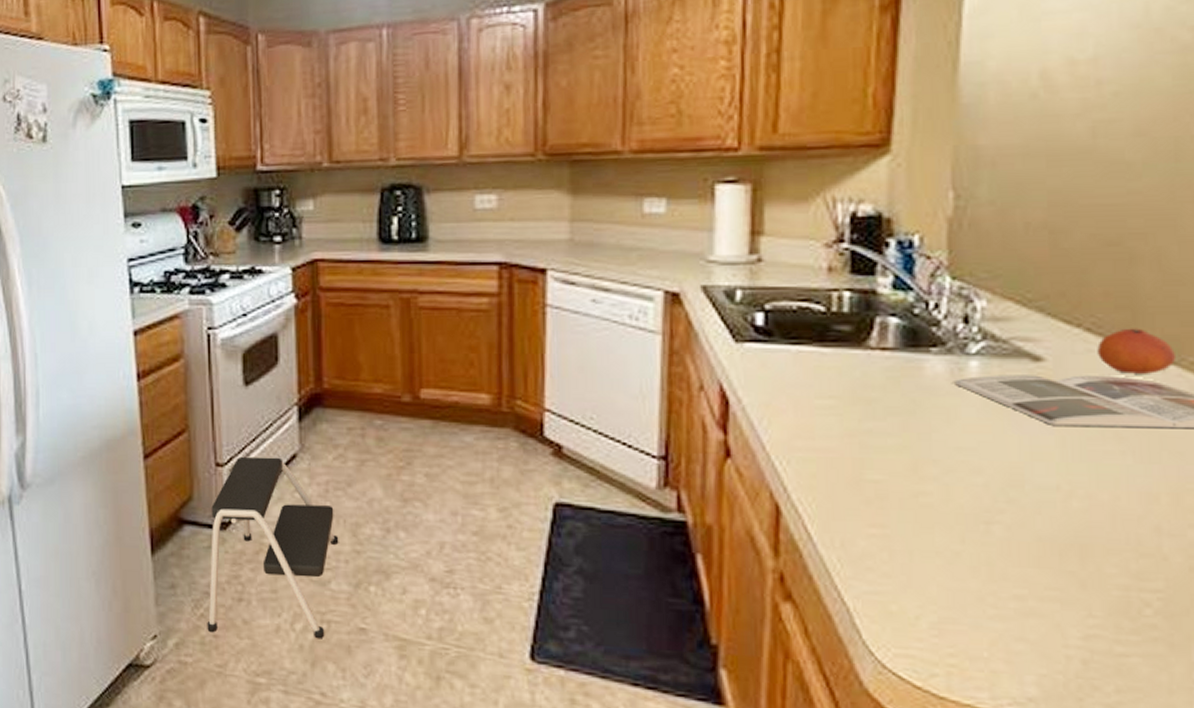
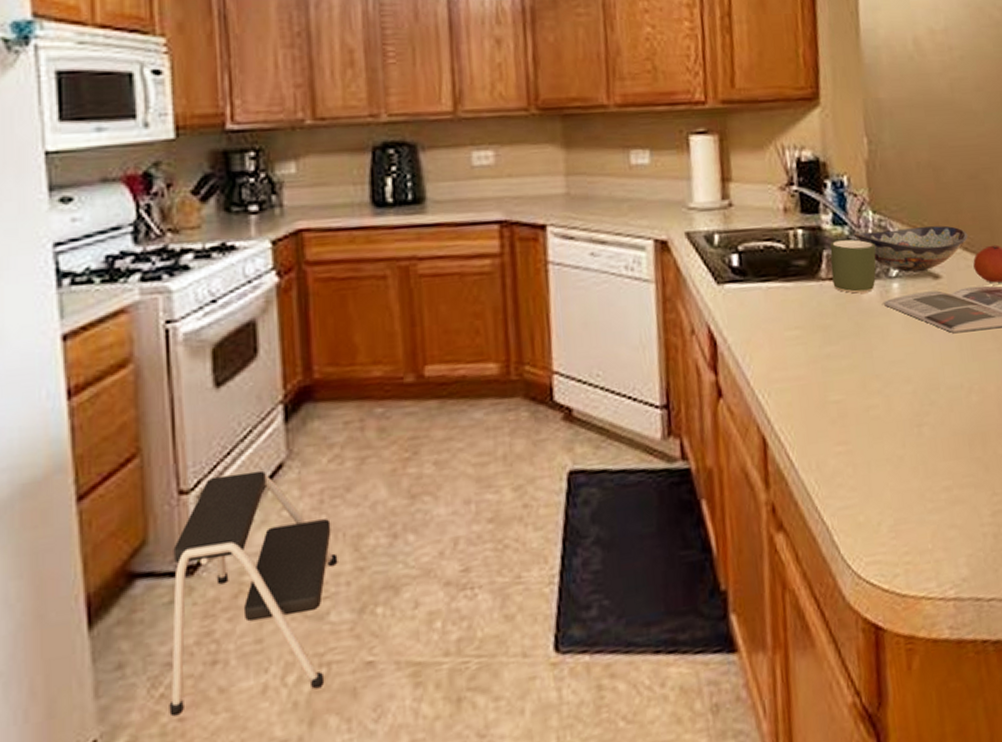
mug: none [884,307,951,368] -> present [829,239,876,294]
decorative bowl: none [920,299,1094,350] -> present [853,225,968,272]

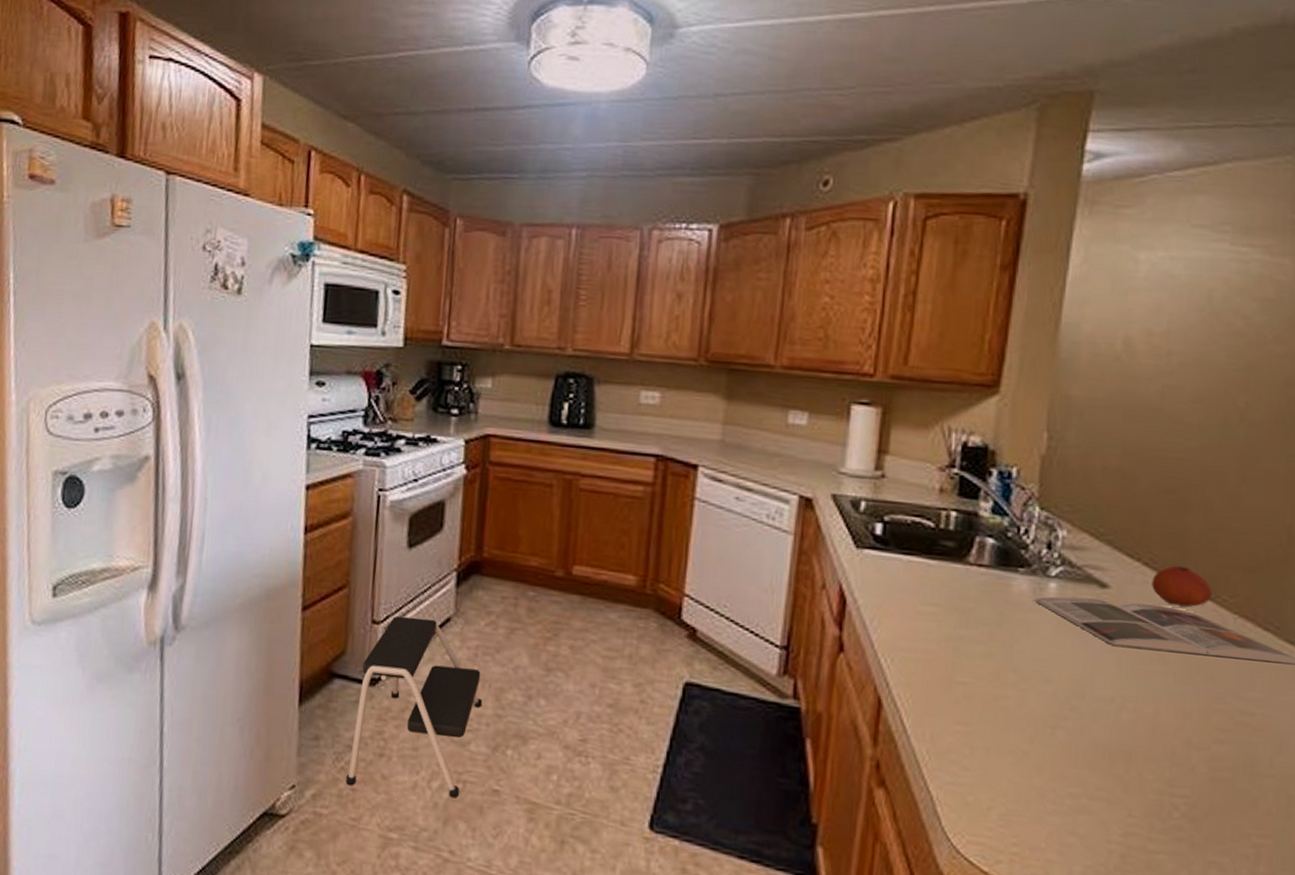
mug: present [829,239,876,294] -> none [981,529,1037,586]
decorative bowl: present [853,225,968,272] -> none [1013,524,1152,577]

